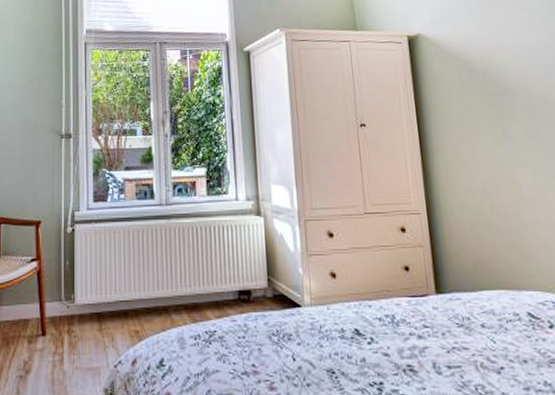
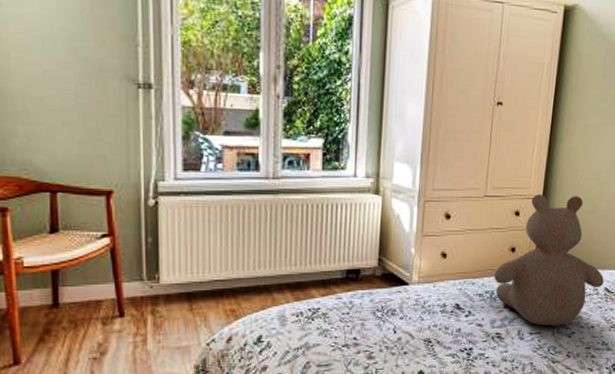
bear: none [391,208,524,359] -> present [494,194,604,326]

